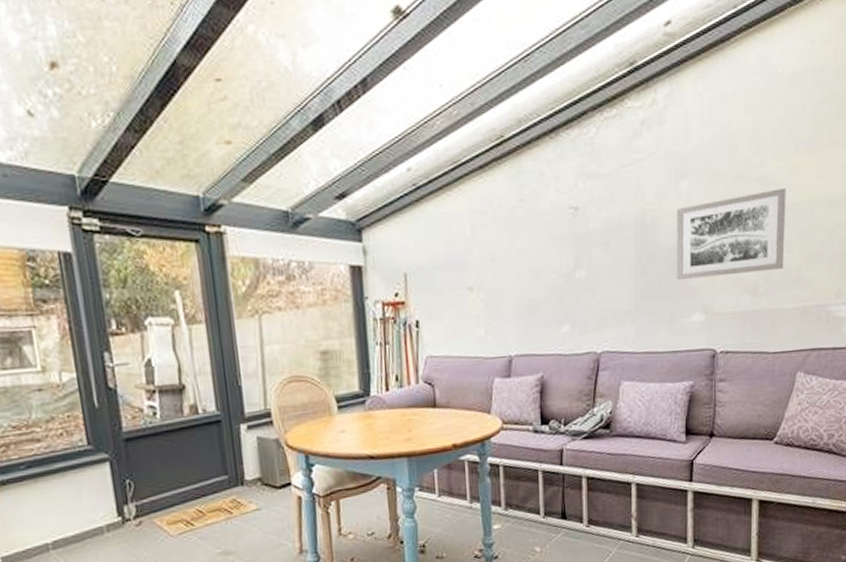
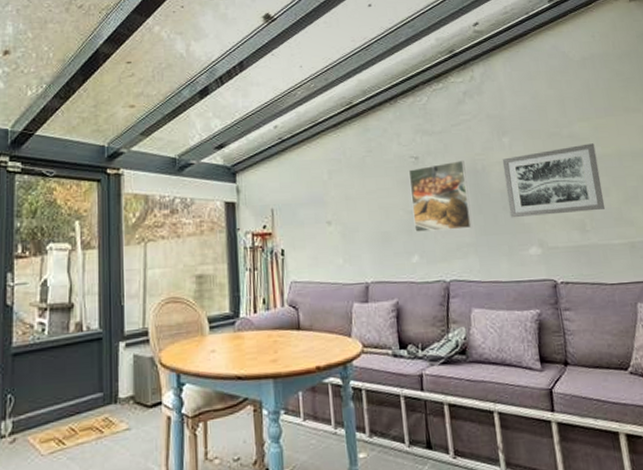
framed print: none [565,211,633,298] -> present [408,160,473,232]

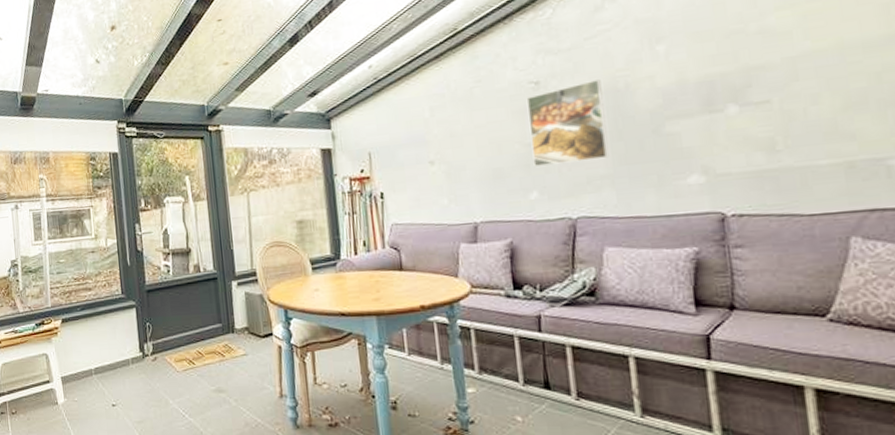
wall art: present [502,143,606,218] -> none [654,37,810,143]

